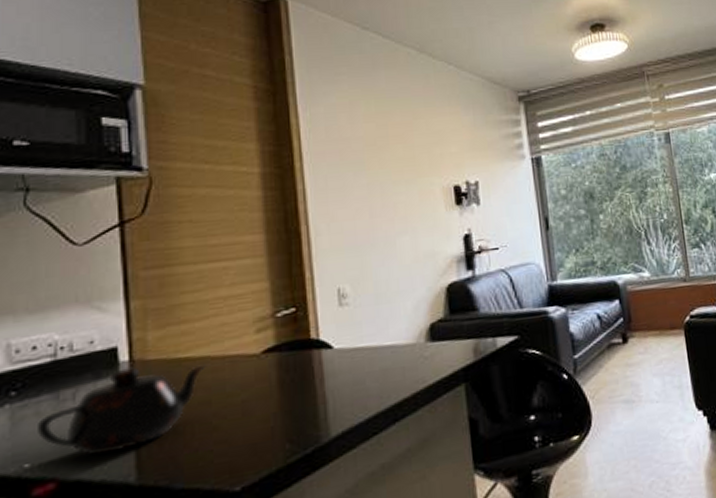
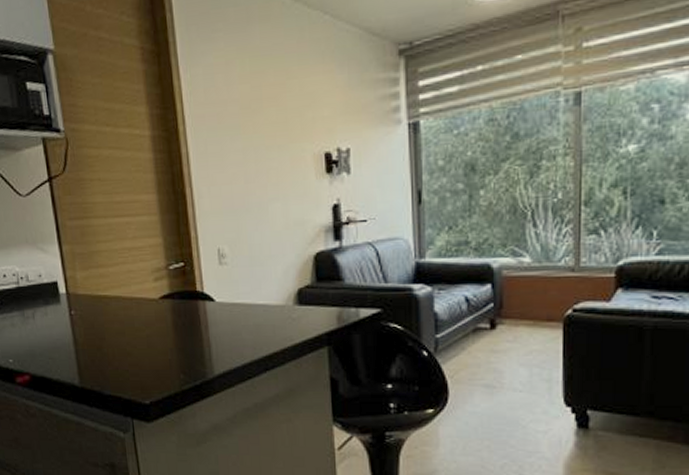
teapot: present [36,364,205,455] -> none [13,298,119,361]

